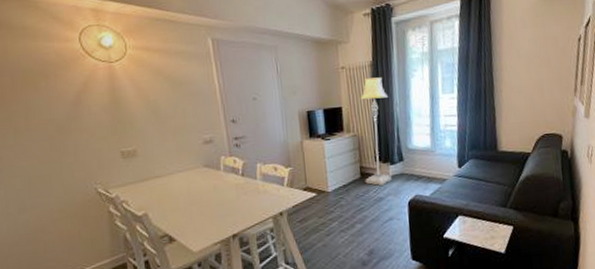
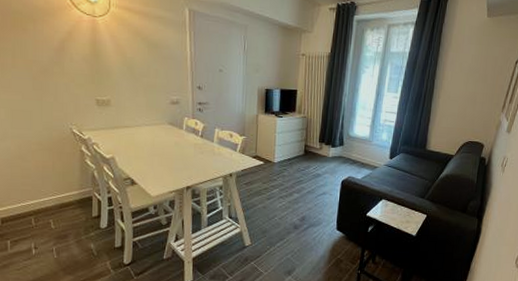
floor lamp: present [360,77,392,185] -> none [307,67,339,164]

